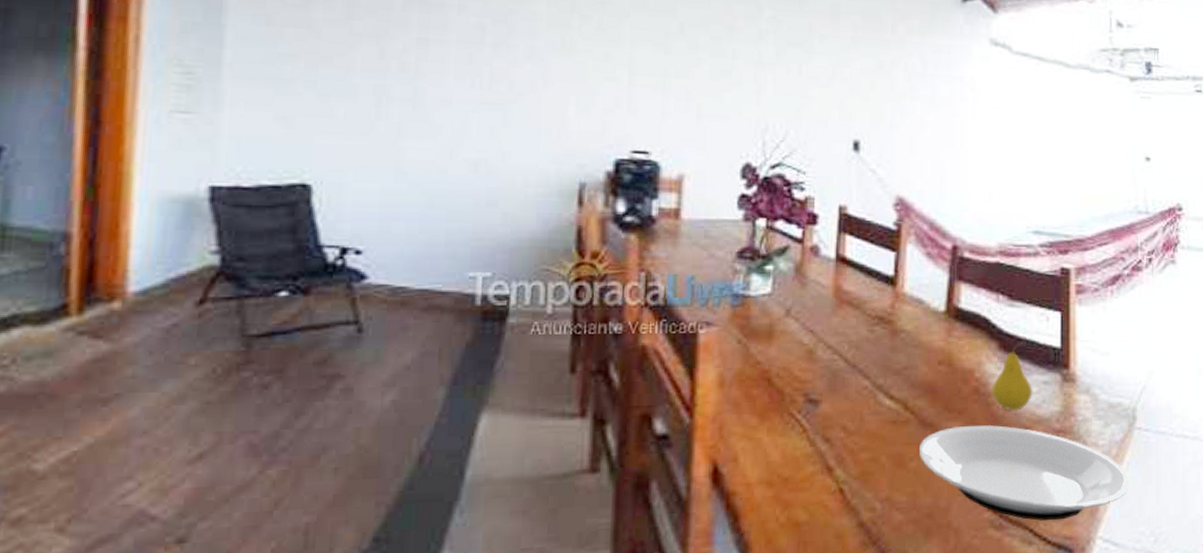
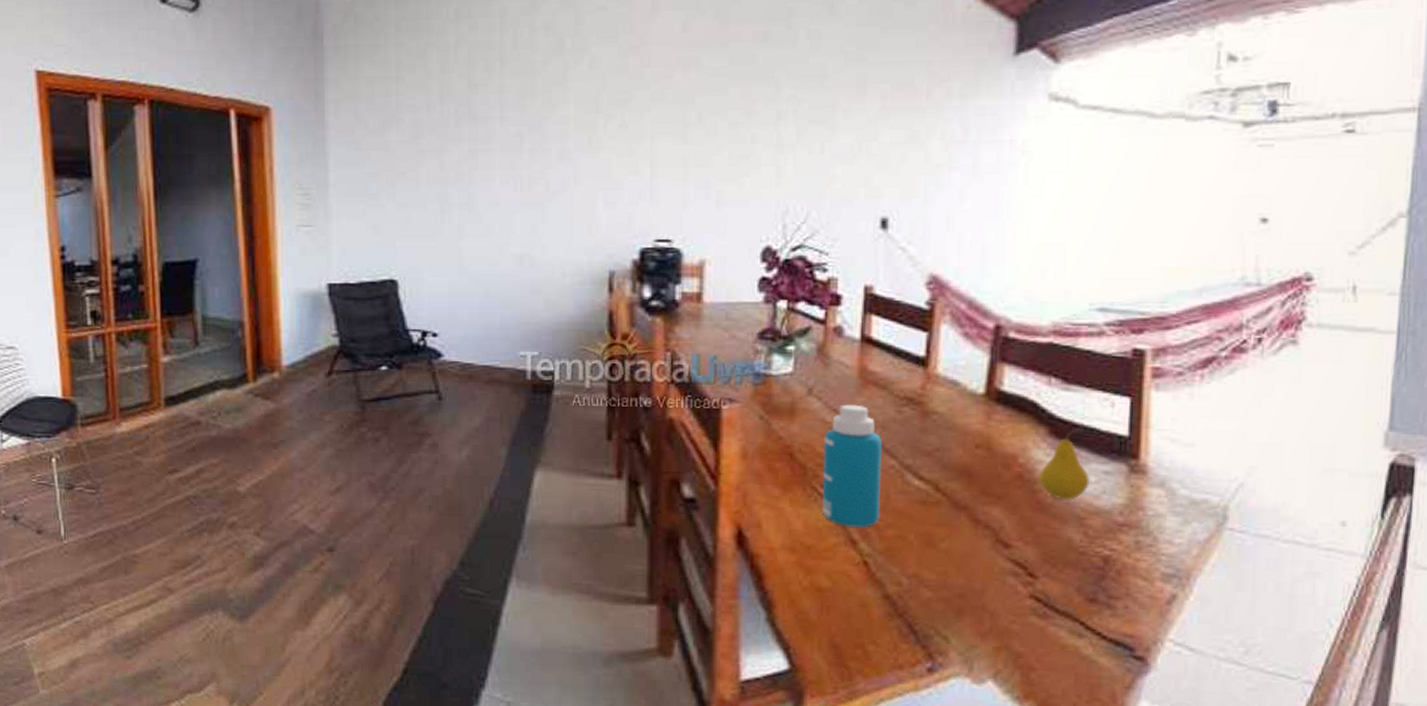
bottle: none [800,325,856,455] -> present [823,404,882,529]
plate: present [919,425,1129,521] -> none [951,511,1214,616]

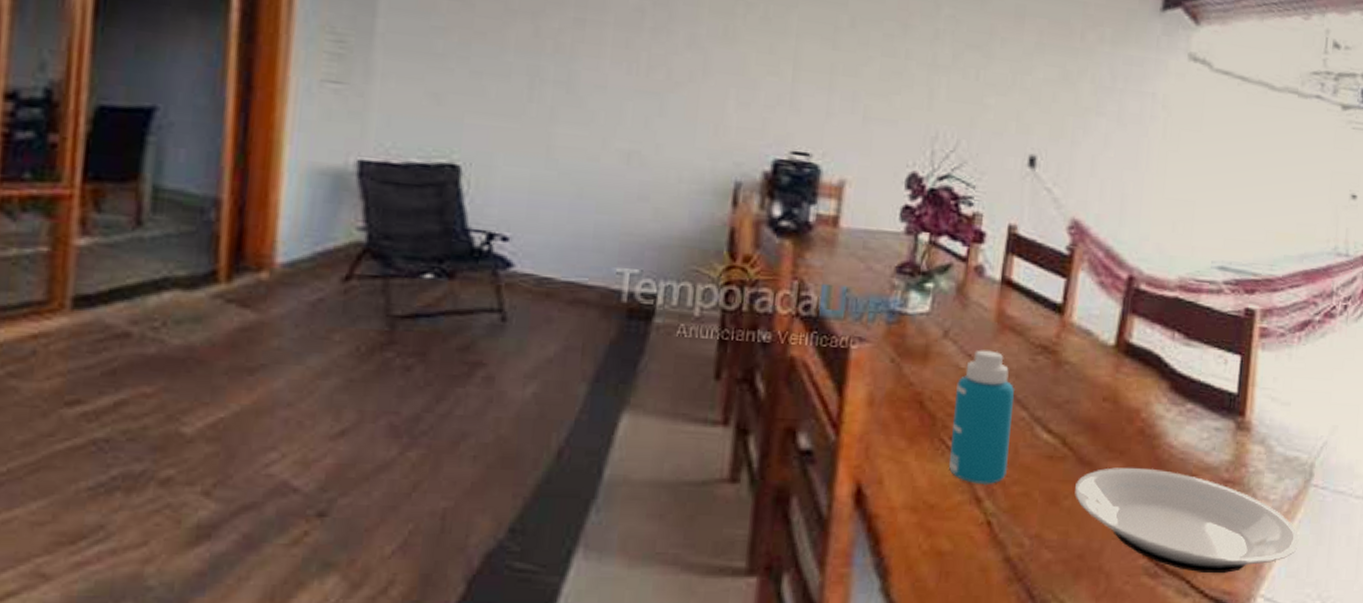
plate: none [951,511,1214,616] -> present [1075,467,1299,573]
fruit: present [1038,428,1090,500] -> none [1157,384,1203,457]

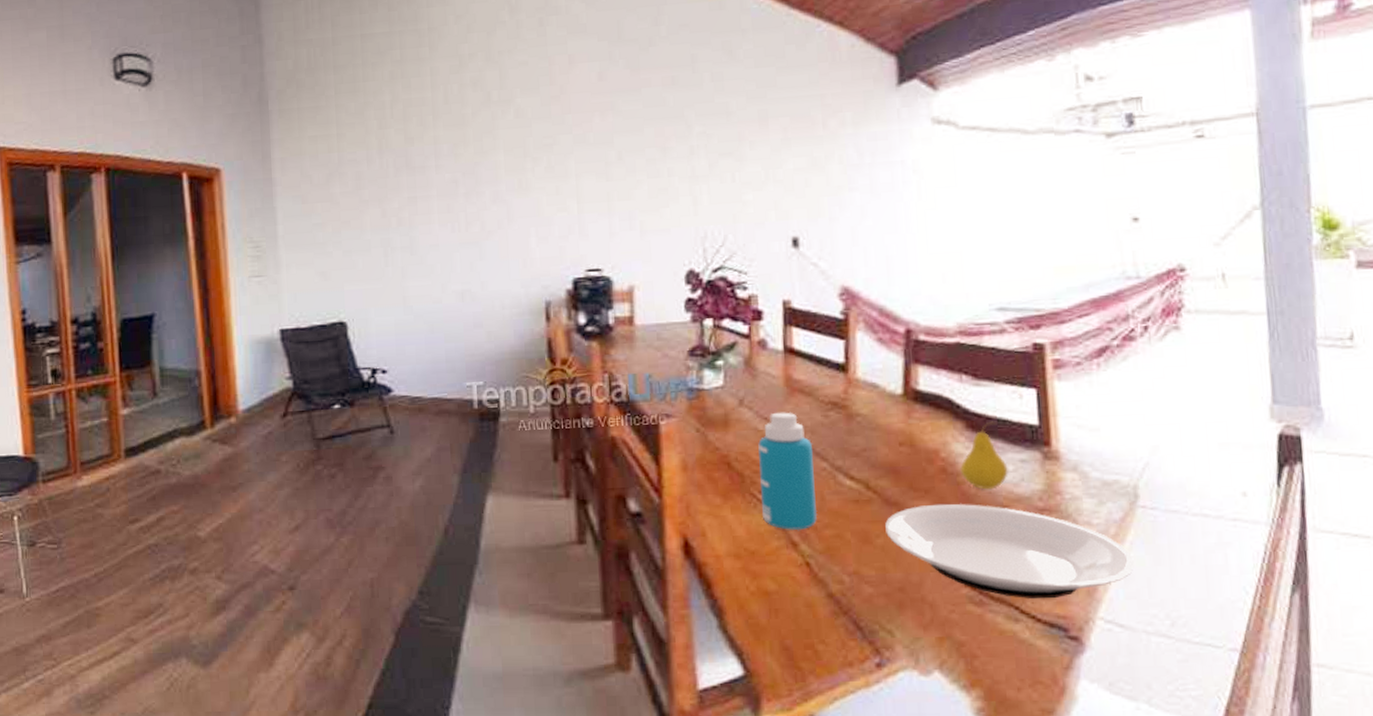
fruit: none [1157,384,1203,457] -> present [960,421,1008,490]

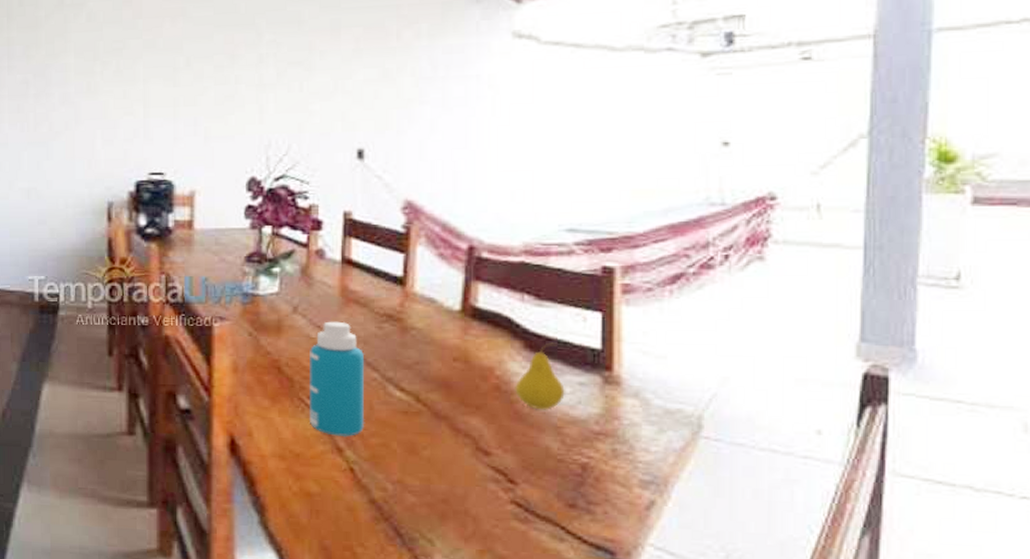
plate: present [885,504,1134,598] -> none [433,420,691,521]

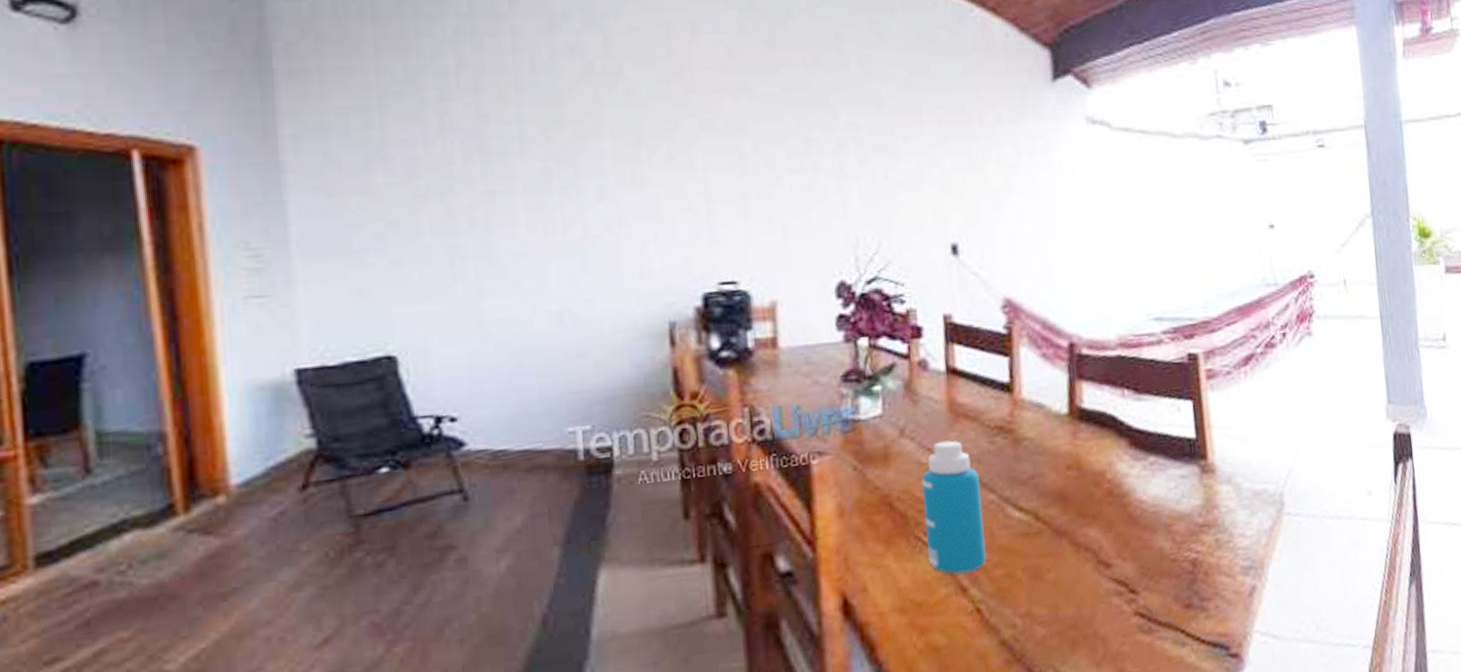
fruit: present [515,342,565,410] -> none [1126,436,1170,510]

